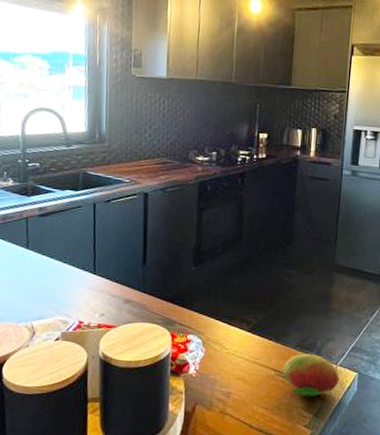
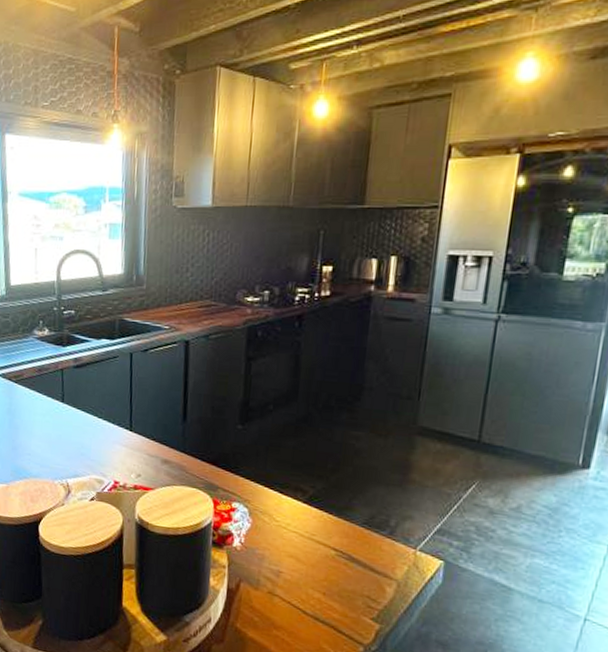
fruit: present [283,353,339,397] -> none [345,532,418,586]

